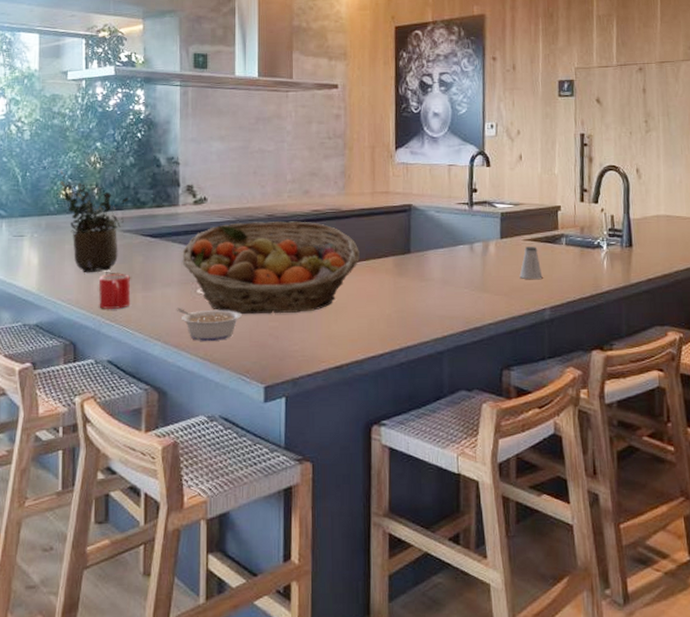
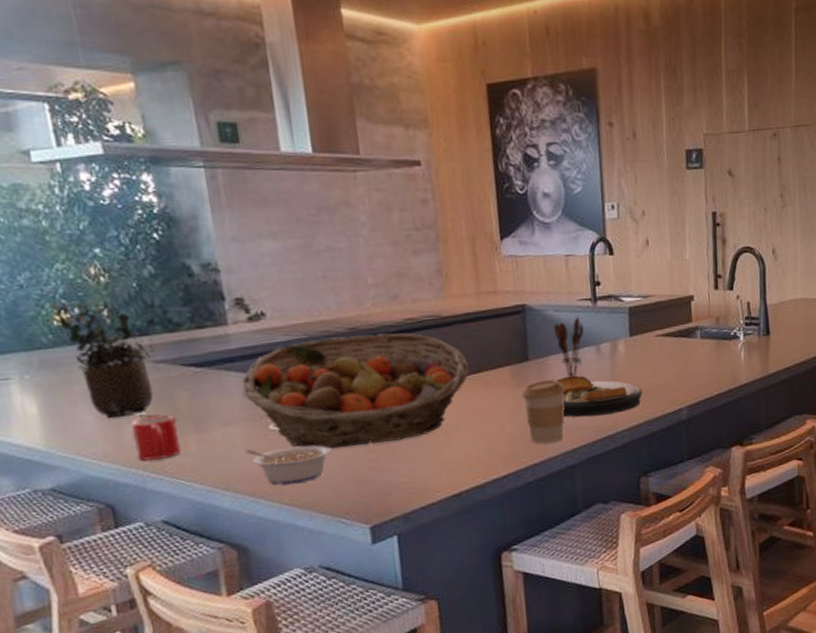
coffee cup: none [402,271,440,329] -> present [521,379,565,444]
plate: none [433,269,509,308] -> present [557,375,642,418]
utensil holder: none [434,218,460,271] -> present [554,316,584,377]
saltshaker: present [519,246,543,280] -> none [652,342,678,379]

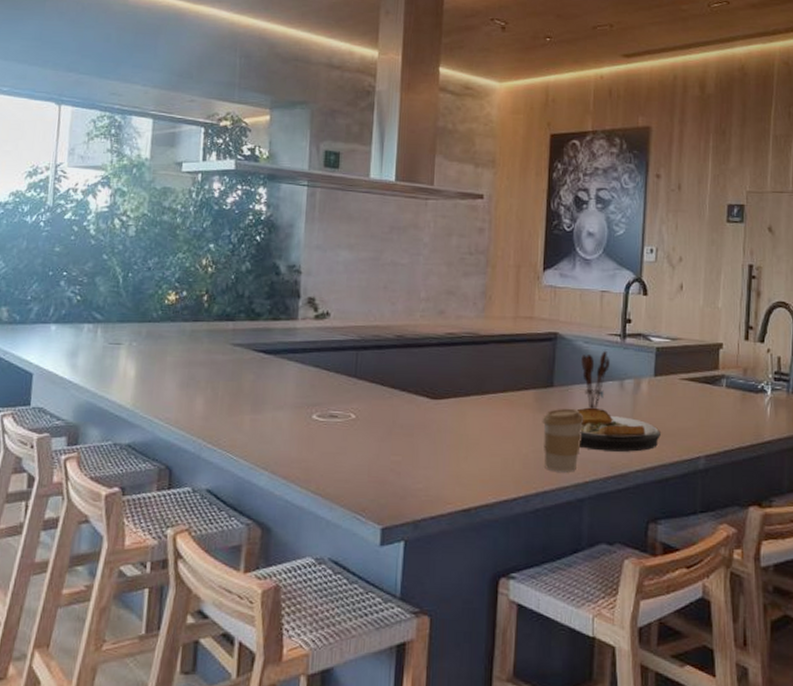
potted plant: present [46,288,156,420] -> none [165,272,242,390]
mug: present [132,415,182,461] -> none [201,392,238,433]
fruit basket: present [241,333,469,449] -> none [297,342,497,447]
legume: present [245,445,331,486] -> none [288,434,361,474]

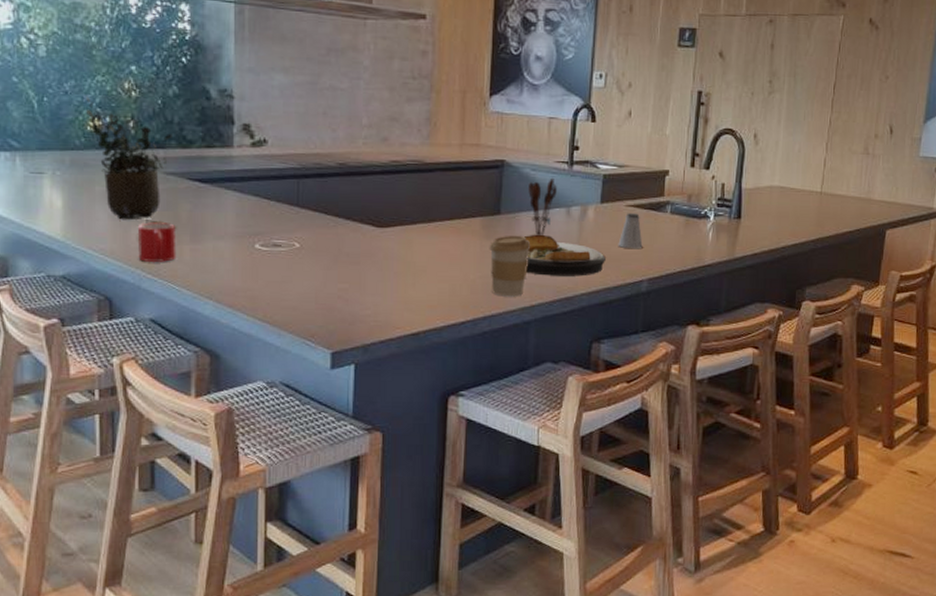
potted plant: none [165,272,242,390] -> present [86,96,172,221]
mug: none [201,392,238,433] -> present [137,222,176,263]
saltshaker: none [673,387,699,424] -> present [618,213,643,249]

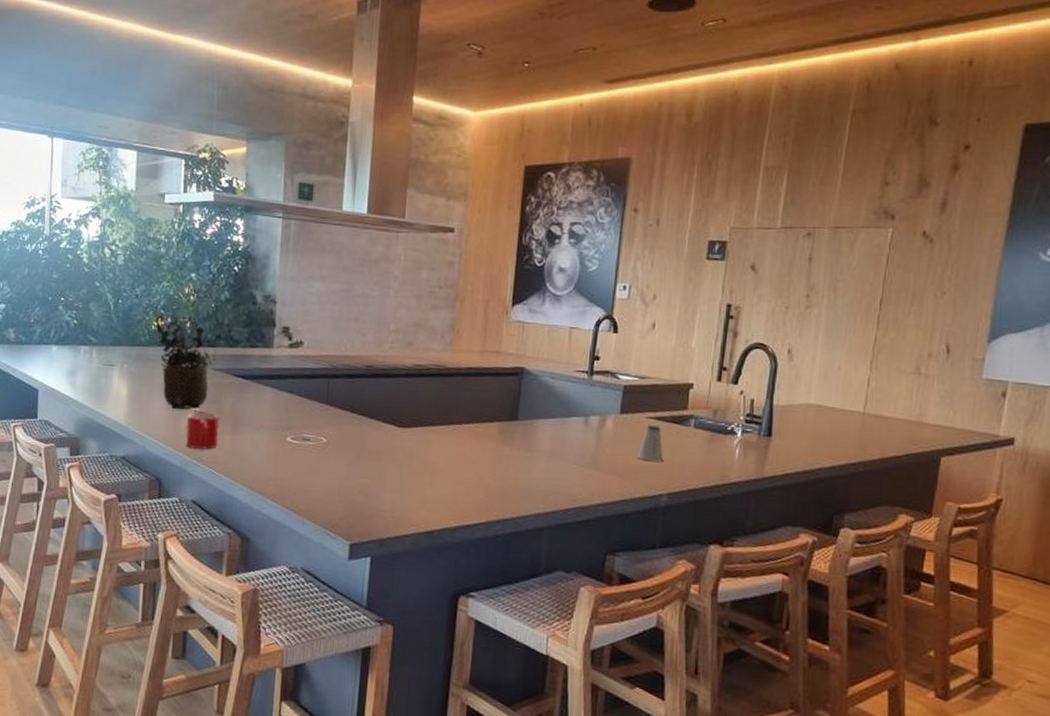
coffee cup: present [489,235,531,297] -> none [505,441,547,502]
plate: present [524,234,606,277] -> none [541,441,624,487]
utensil holder: present [528,177,557,235] -> none [546,386,576,443]

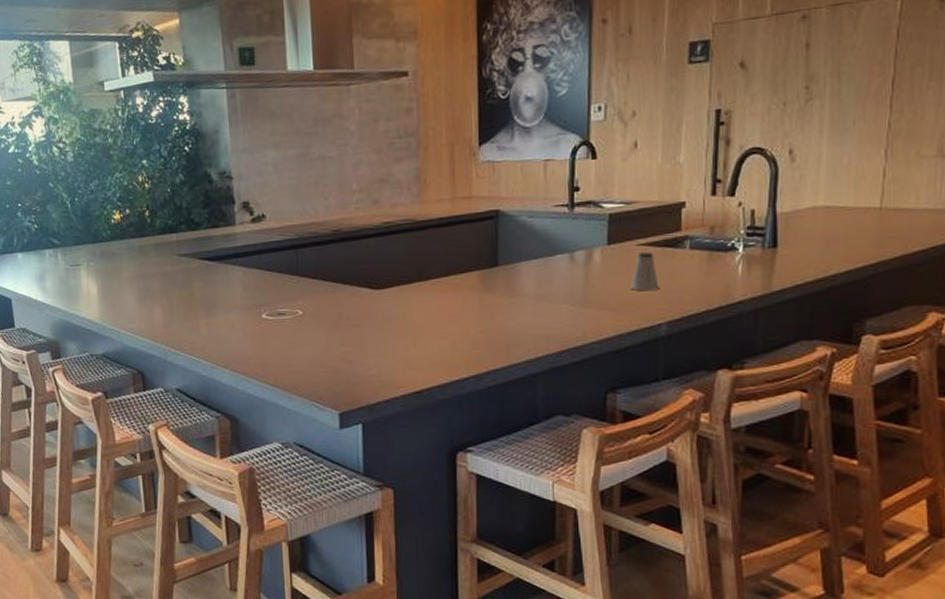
potted plant: present [152,299,222,410] -> none [108,193,182,301]
mug: present [186,413,219,450] -> none [160,300,194,338]

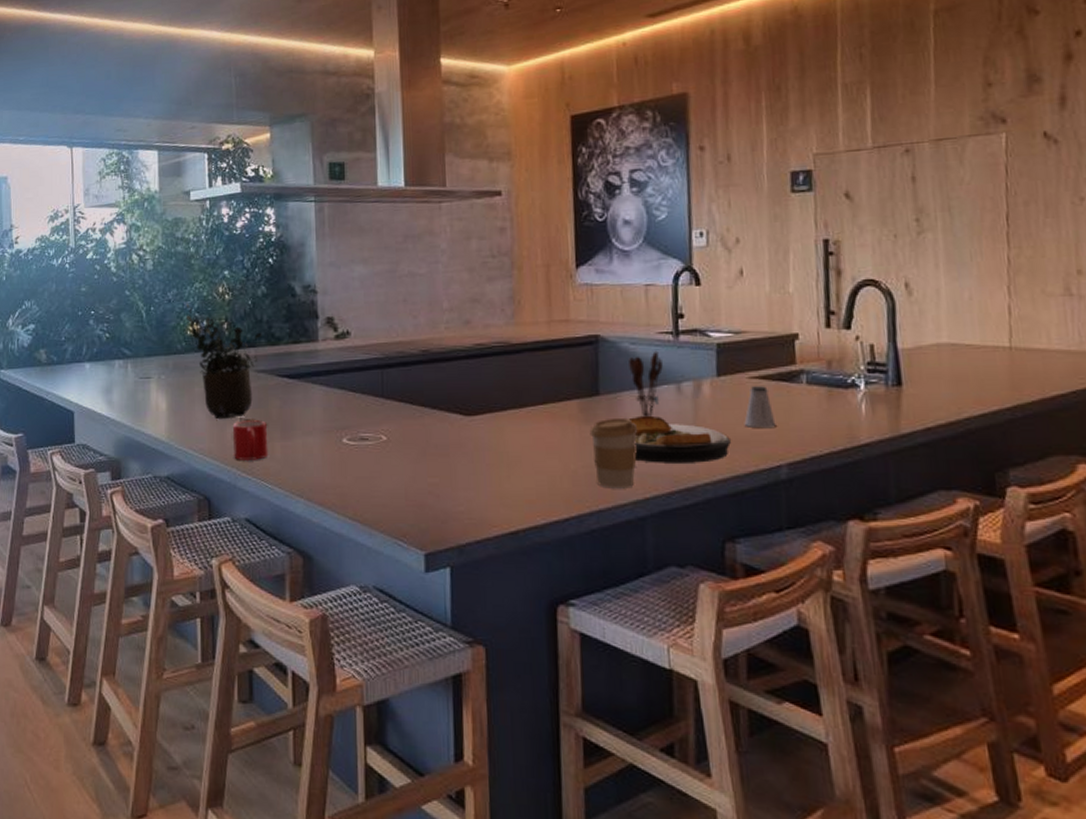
potted plant: none [108,193,182,301] -> present [186,303,262,420]
mug: none [160,300,194,338] -> present [232,420,268,462]
coffee cup: none [488,285,533,350] -> present [589,417,638,489]
plate: none [525,283,617,326] -> present [629,415,731,463]
utensil holder: none [526,222,558,285] -> present [629,350,663,417]

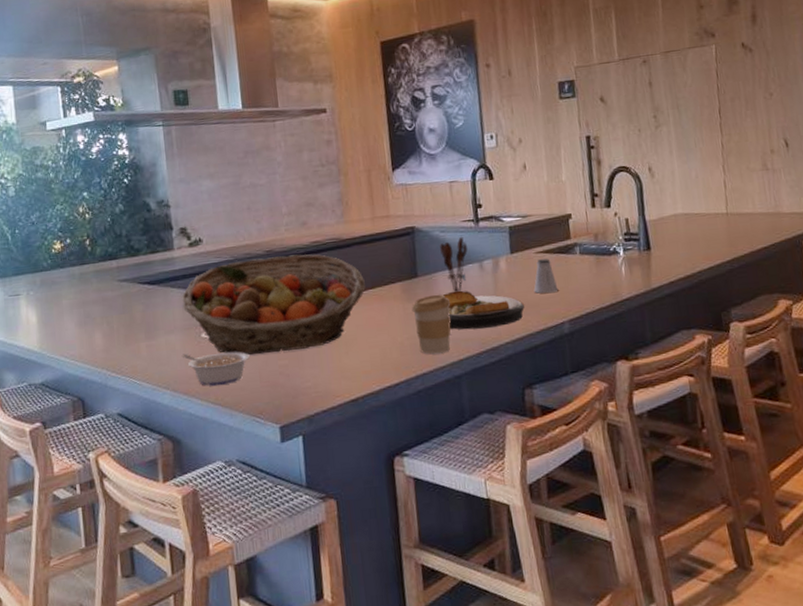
potted plant: present [186,303,262,420] -> none [49,224,122,328]
mug: present [232,420,268,462] -> none [100,324,135,363]
legume: none [320,459,395,498] -> present [183,352,250,386]
fruit basket: none [324,357,535,469] -> present [182,254,366,355]

